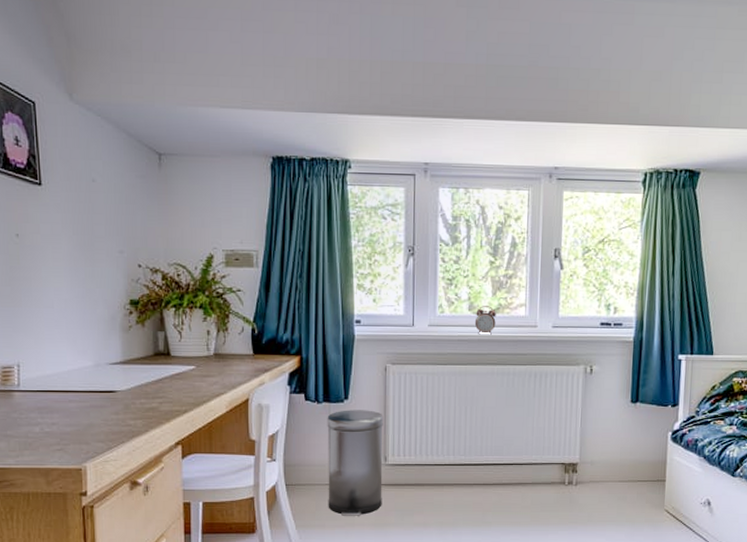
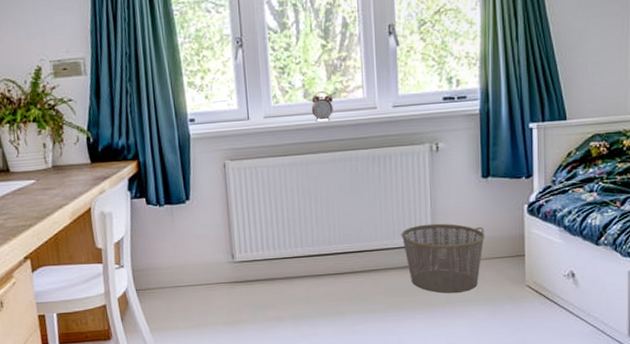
pedal bin: present [327,410,383,516] -> none [170,208,234,317]
basket: none [550,443,630,512] -> present [401,223,485,294]

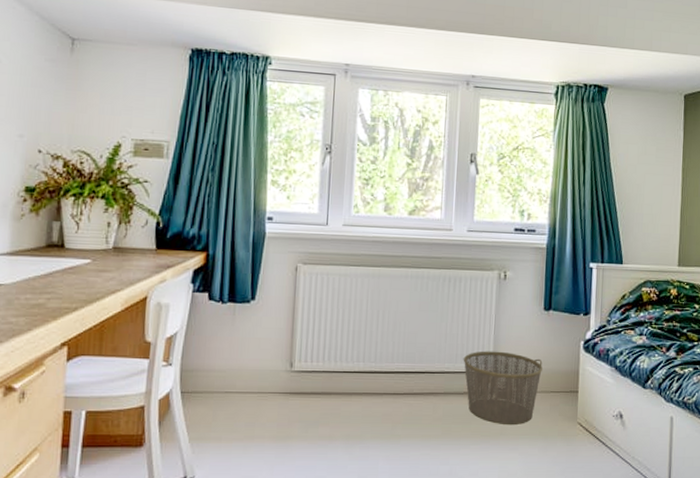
alarm clock: present [311,91,333,121] -> none [390,207,412,237]

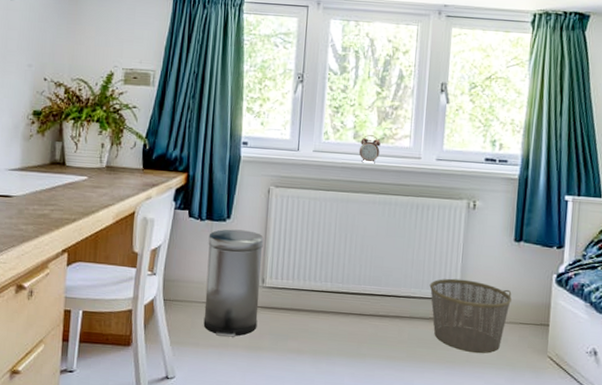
pedal bin: none [226,311,292,428] -> present [203,229,264,337]
alarm clock: none [390,207,412,237] -> present [358,135,381,164]

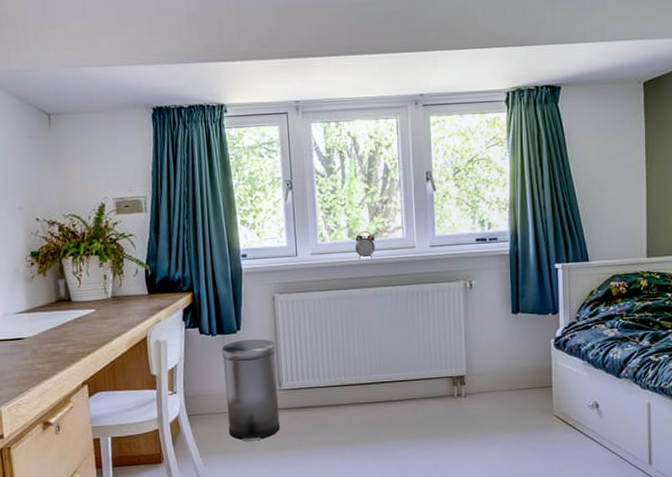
basket: present [429,278,512,353] -> none [437,355,515,422]

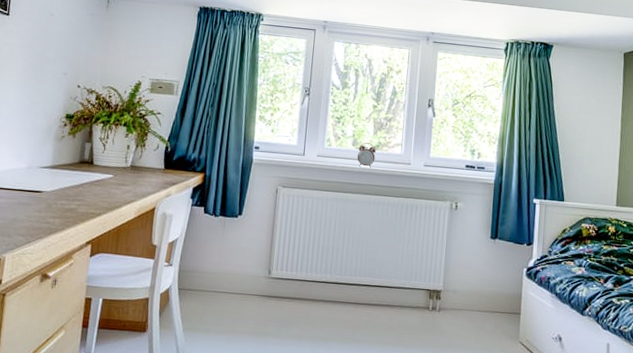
pedal bin: present [222,339,280,442] -> none [214,224,271,324]

